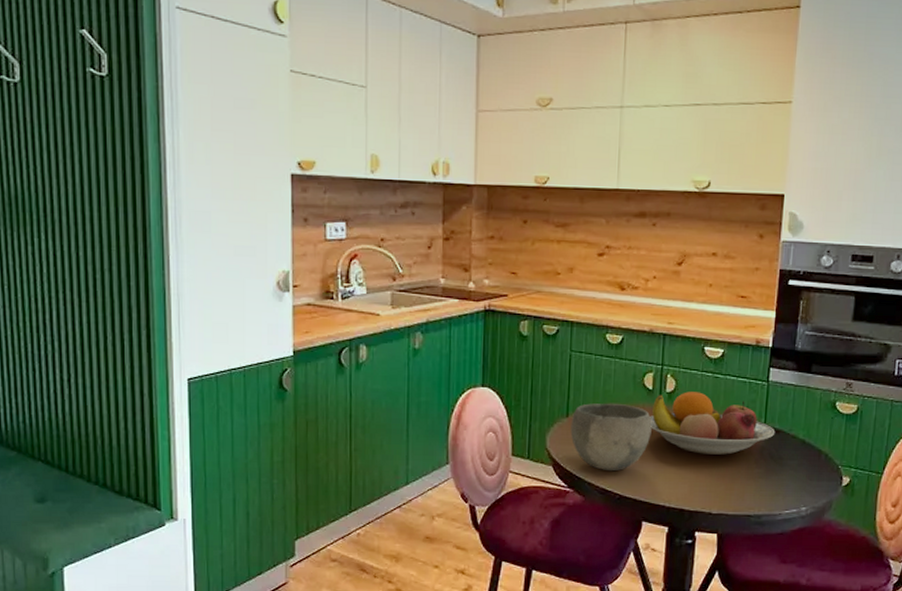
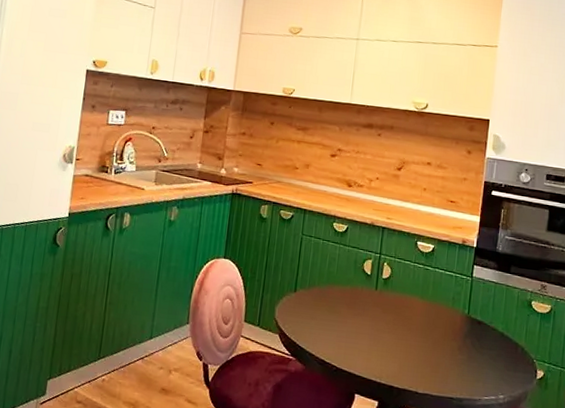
bowl: present [570,403,652,472] -> none [297,282,369,345]
fruit bowl: present [649,391,776,455] -> none [367,279,477,340]

